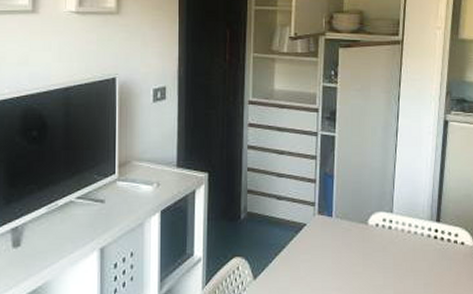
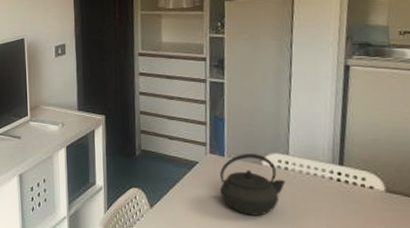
kettle: none [326,212,389,280] -> present [220,153,286,216]

